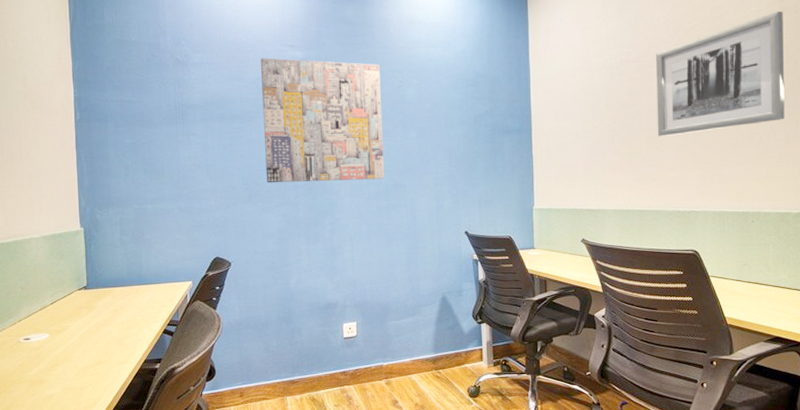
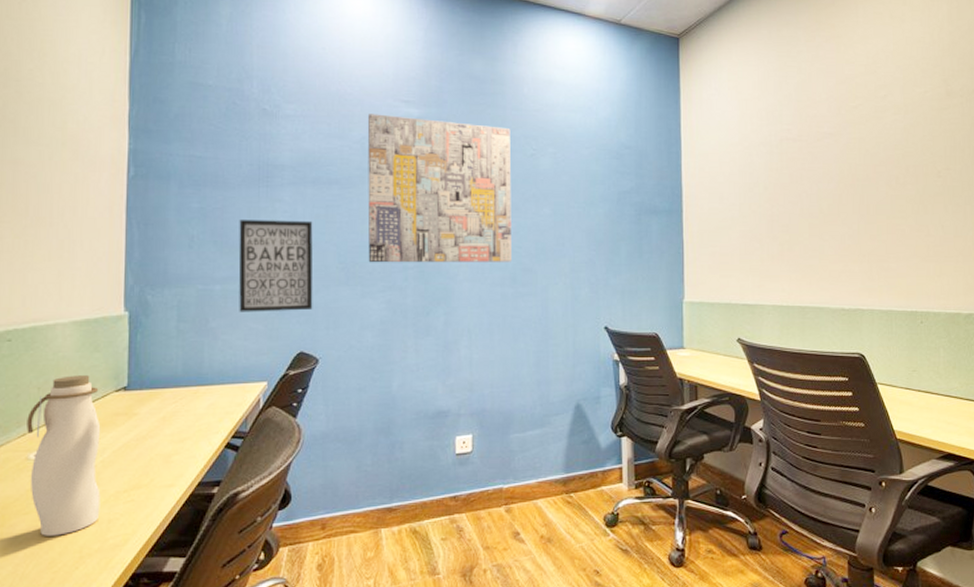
water bottle: none [16,278,74,400] -> present [27,375,101,536]
wall art: none [163,150,224,226] -> present [238,220,313,312]
wall art: present [656,10,785,137] -> none [818,94,953,225]

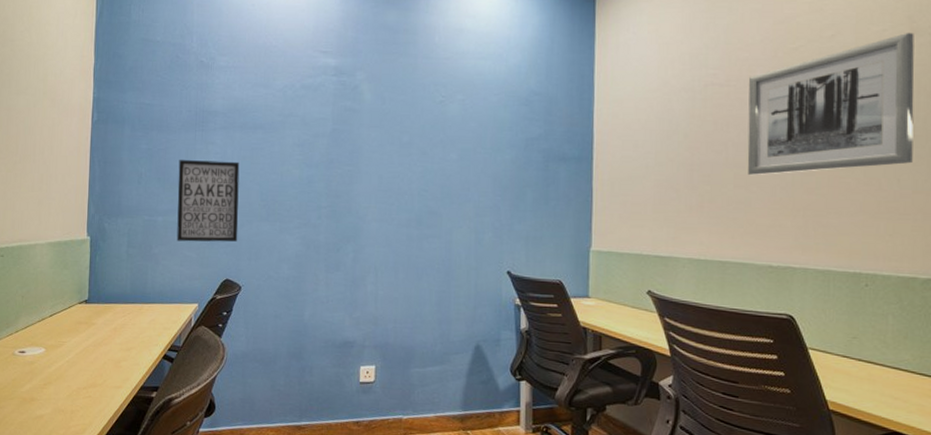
water bottle: present [27,375,101,536] -> none [13,288,67,420]
wall art: present [367,114,512,263] -> none [286,64,421,205]
wall art: none [818,94,953,225] -> present [747,32,915,176]

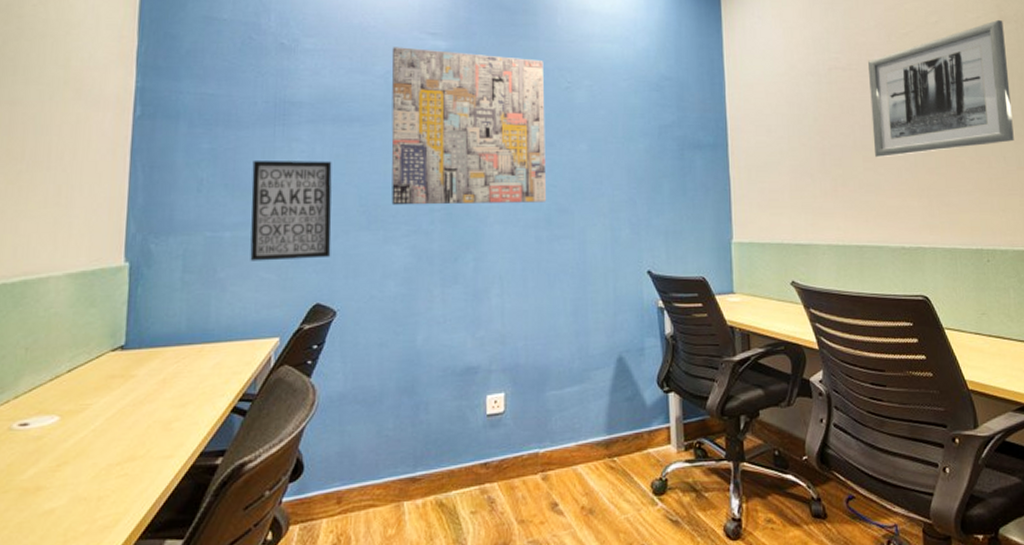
wall art: none [286,64,421,205] -> present [391,47,546,205]

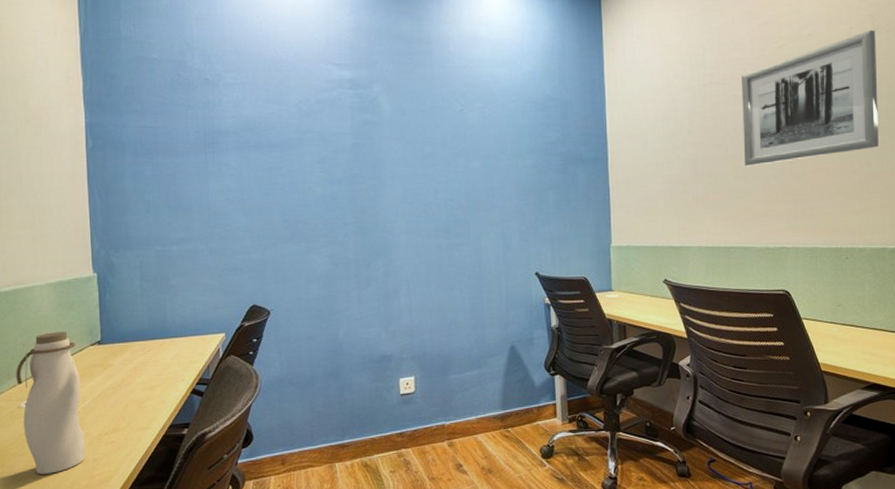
water bottle: none [11,333,94,518] -> present [16,332,86,474]
wall art: present [250,161,332,261] -> none [190,183,262,270]
wall art: present [391,47,546,205] -> none [302,78,444,220]

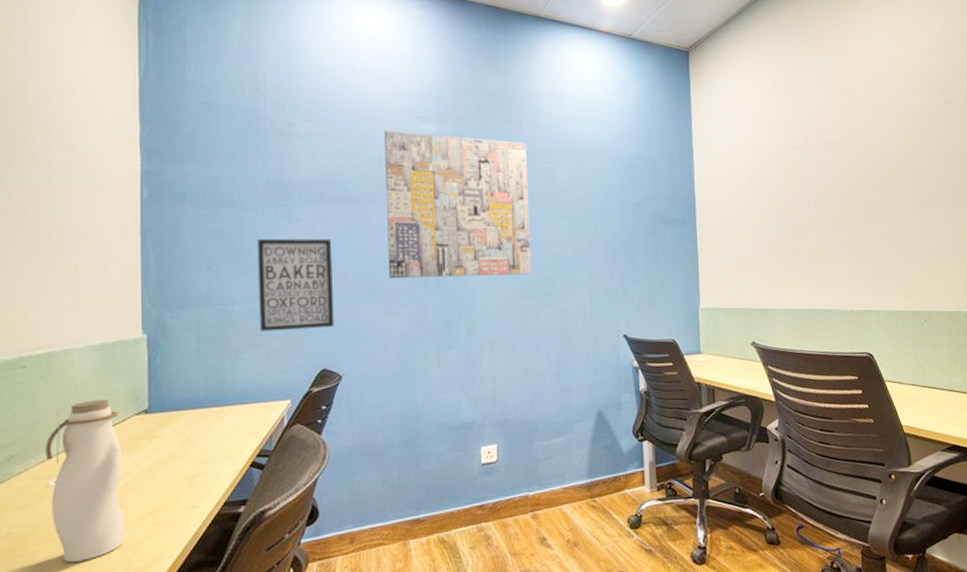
wall art: none [190,183,262,270] -> present [257,238,335,332]
wall art: none [302,78,444,220] -> present [383,131,531,279]
wall art: present [742,29,879,167] -> none [824,102,952,231]

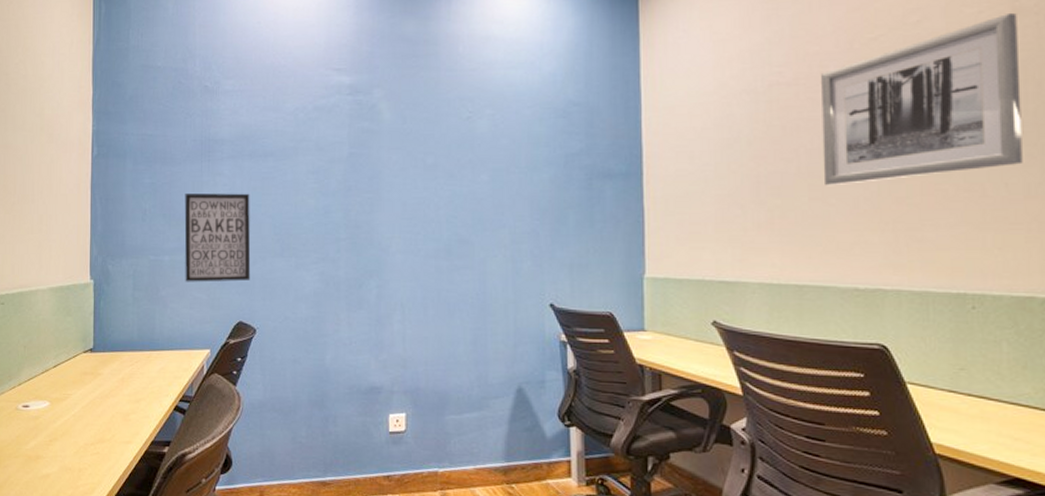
water bottle: present [45,400,125,562] -> none [16,336,73,479]
wall art: present [383,131,531,279] -> none [300,84,446,234]
wall art: none [824,102,952,231] -> present [821,12,1023,186]

